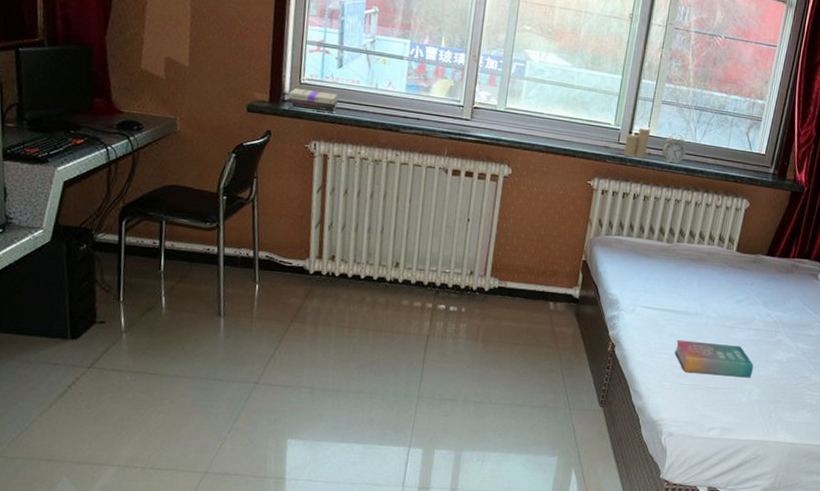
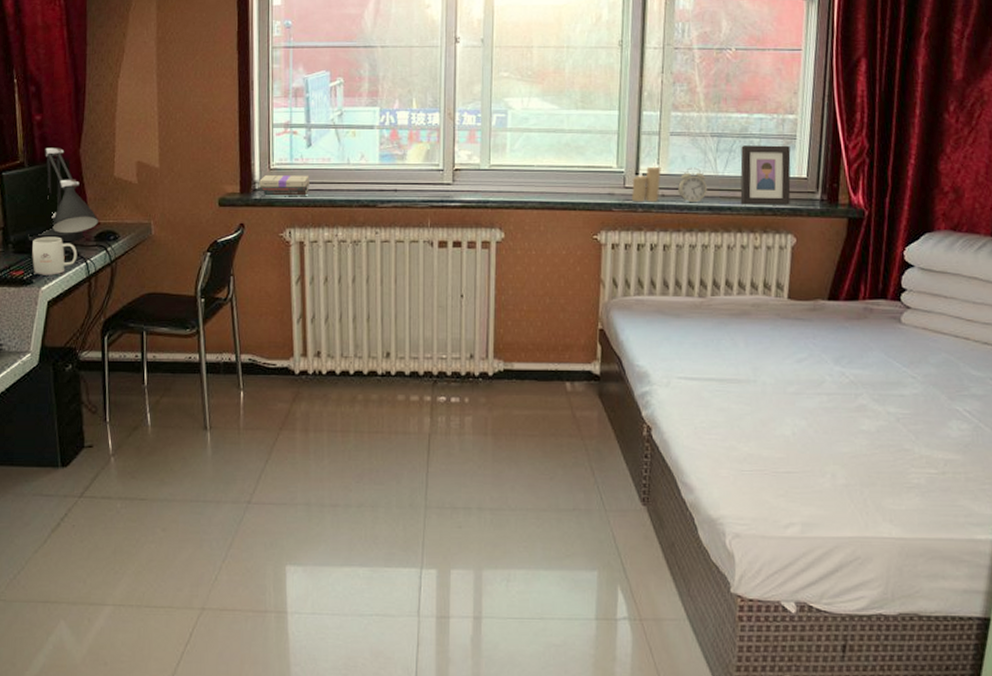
desk lamp: none [45,29,123,128] -> present [28,147,99,243]
mug: none [48,118,98,157] -> present [32,236,78,275]
book: present [674,339,754,378] -> none [727,415,833,457]
picture frame: none [710,120,756,175] -> present [740,145,791,205]

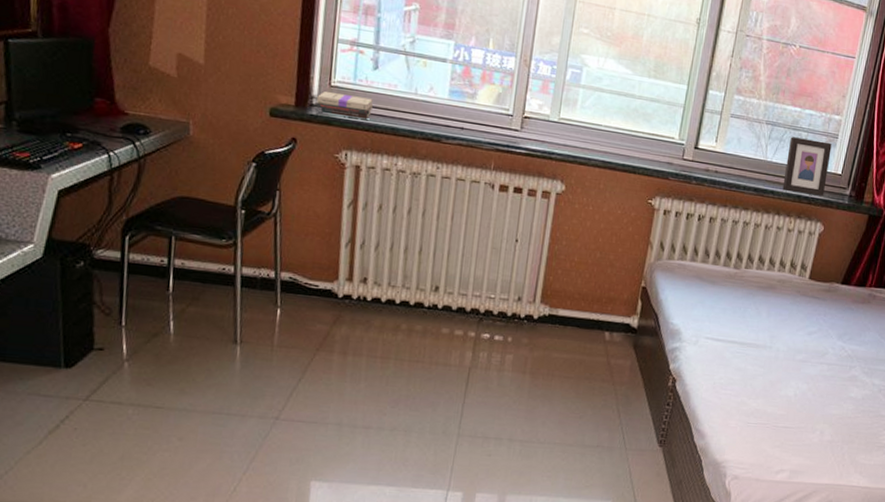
desk lamp: present [28,147,99,243] -> none [37,19,128,131]
mug: present [32,236,78,275] -> none [41,119,99,163]
candle: present [632,162,661,202] -> none [688,140,718,177]
alarm clock: present [678,167,707,203] -> none [730,149,757,184]

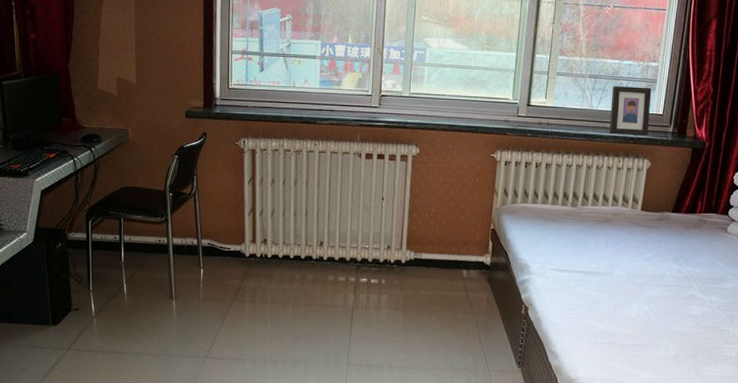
books: present [313,92,373,120] -> none [217,94,262,112]

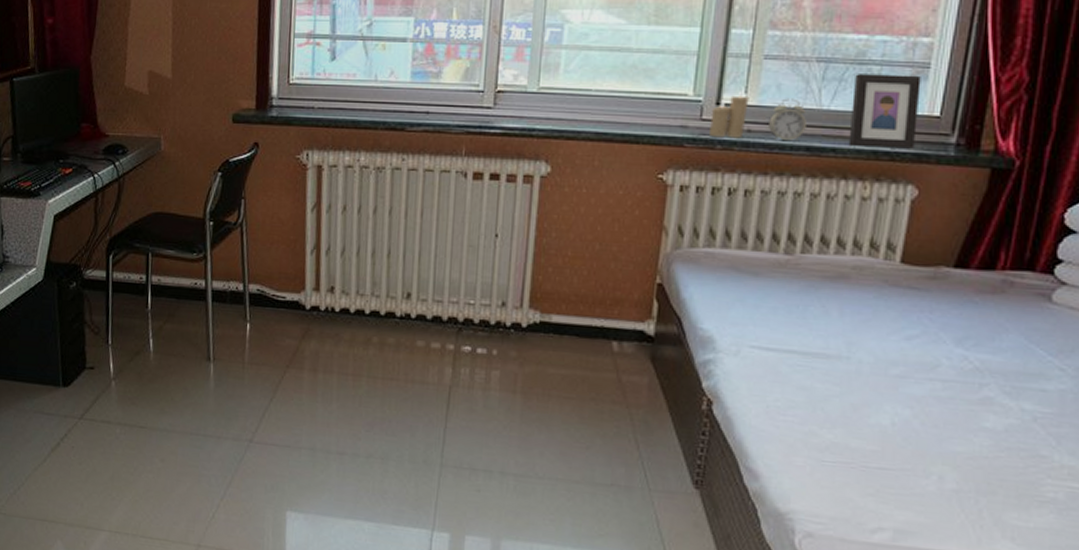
candle: none [523,97,548,129] -> present [710,91,749,138]
alarm clock: none [560,102,584,131] -> present [769,98,807,142]

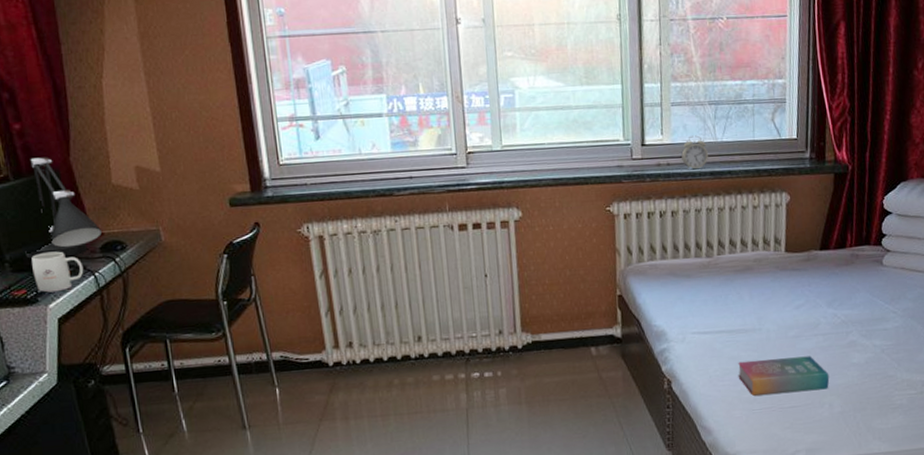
desk lamp: none [36,53,108,155] -> present [25,157,103,259]
mug: none [40,147,85,188] -> present [31,251,84,293]
candle: present [710,91,749,138] -> none [639,133,665,173]
book: none [807,394,944,455] -> present [738,356,830,396]
picture frame: present [848,74,921,149] -> none [737,108,783,169]

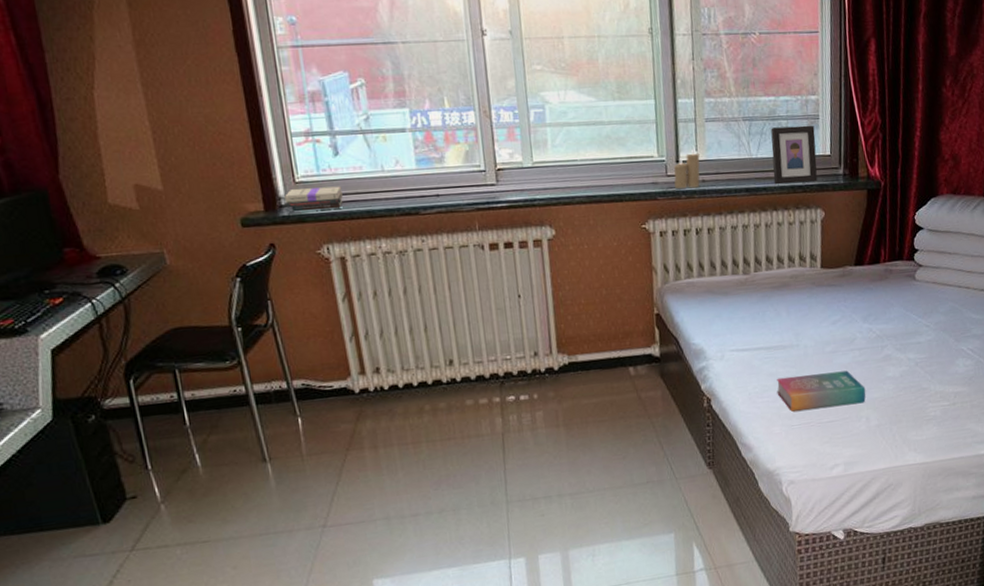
desk lamp: present [25,157,103,259] -> none [11,174,99,286]
mug: present [31,251,84,293] -> none [18,277,79,323]
books: none [267,168,323,193] -> present [283,186,344,212]
candle: none [639,133,665,173] -> present [674,149,700,189]
alarm clock: present [681,135,708,170] -> none [716,151,743,187]
picture frame: none [737,108,783,169] -> present [771,125,818,185]

